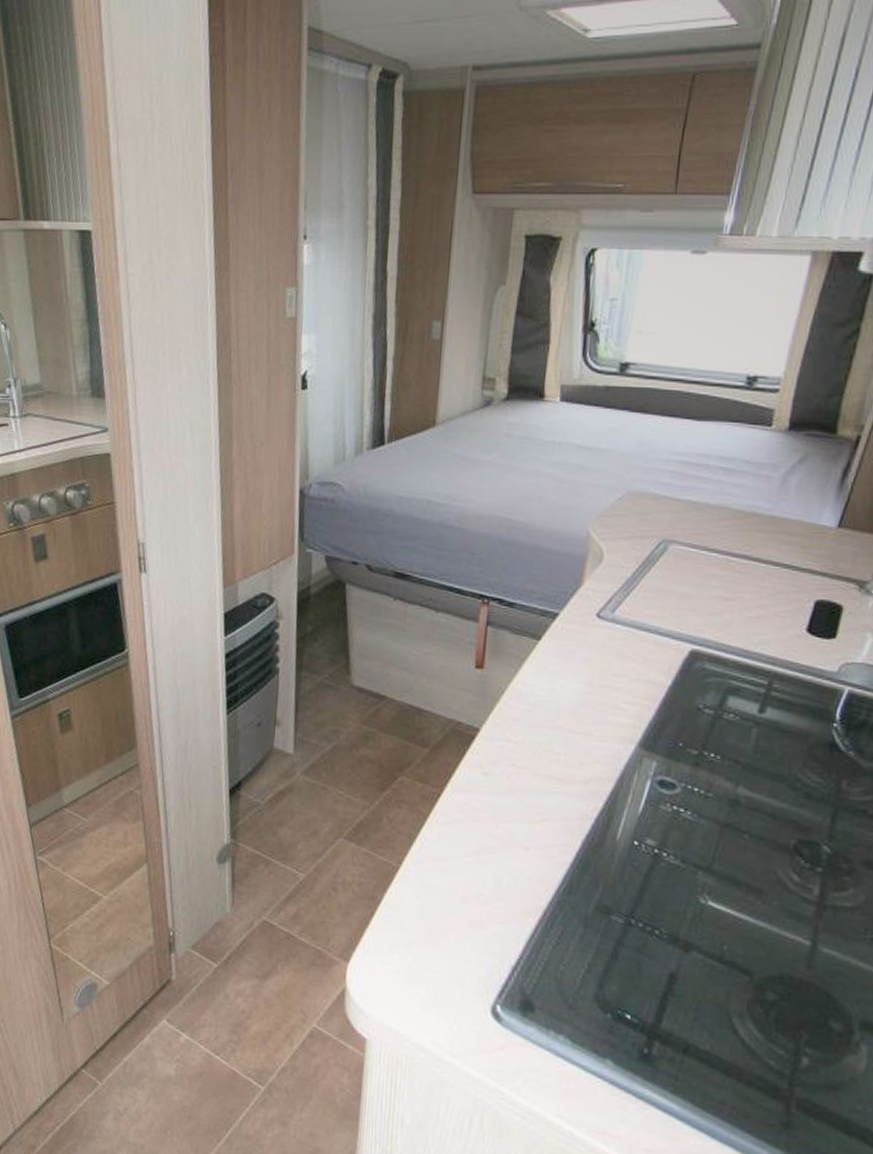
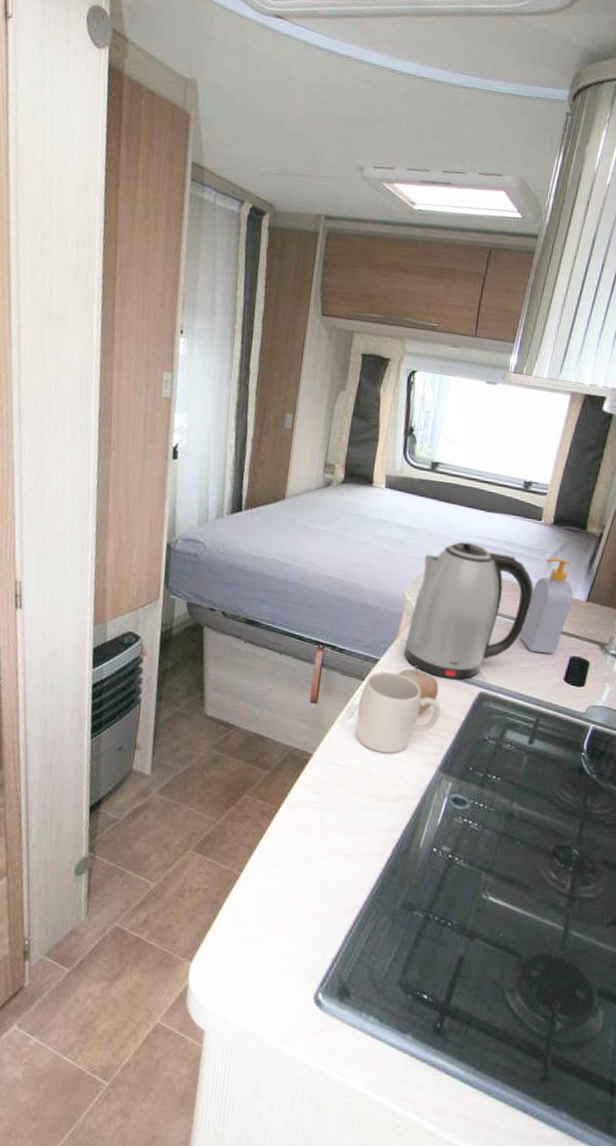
mug: none [531,628,639,727] -> present [355,671,440,754]
fruit: none [584,619,637,678] -> present [398,665,439,713]
kettle: none [589,461,763,635] -> present [403,541,534,680]
soap bottle: none [743,473,819,599] -> present [519,557,573,655]

